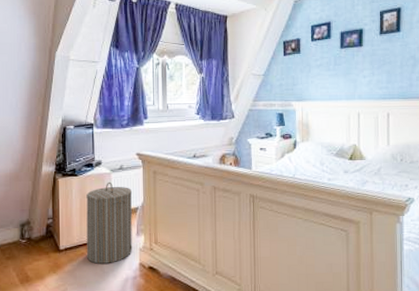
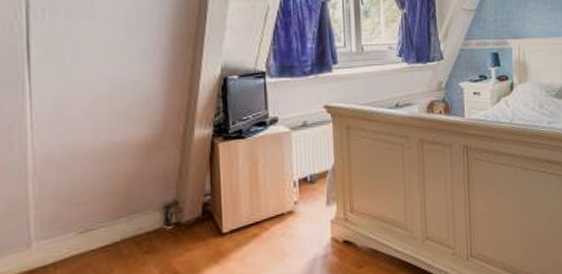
laundry hamper: present [86,181,132,264] -> none [258,142,322,245]

